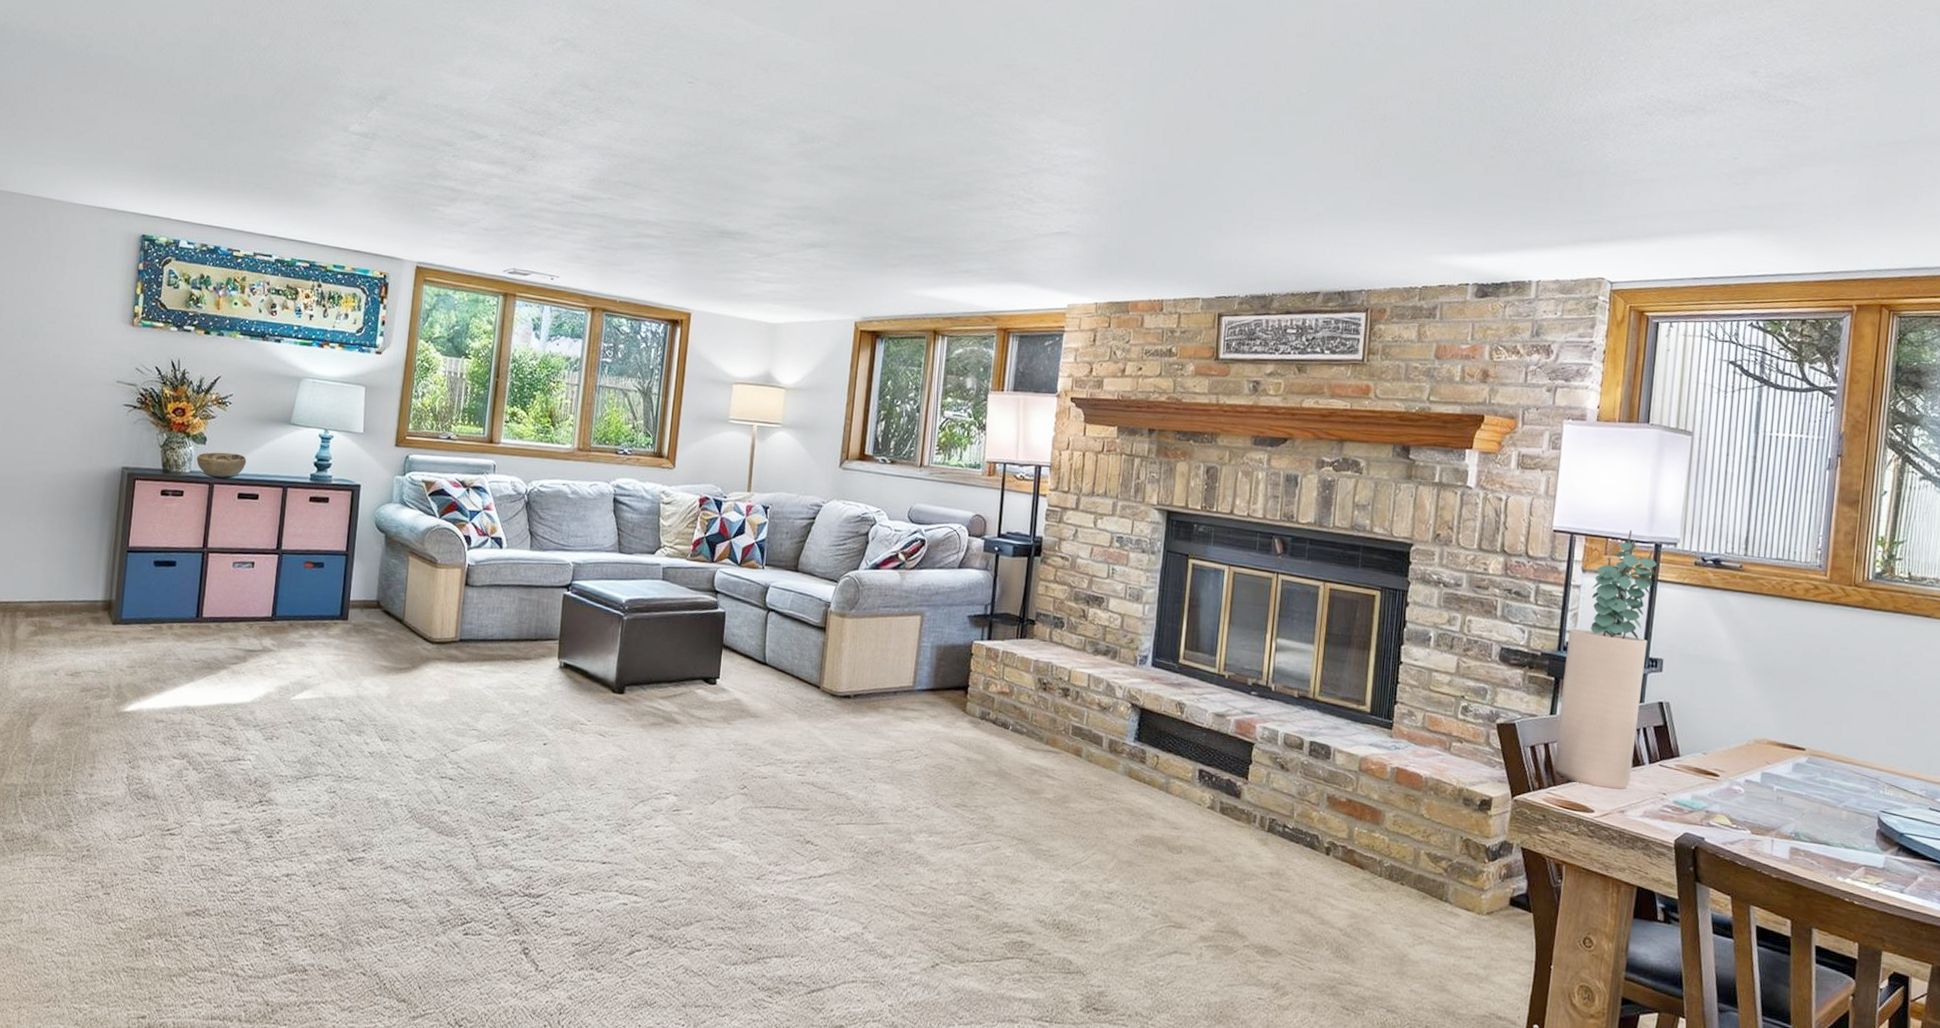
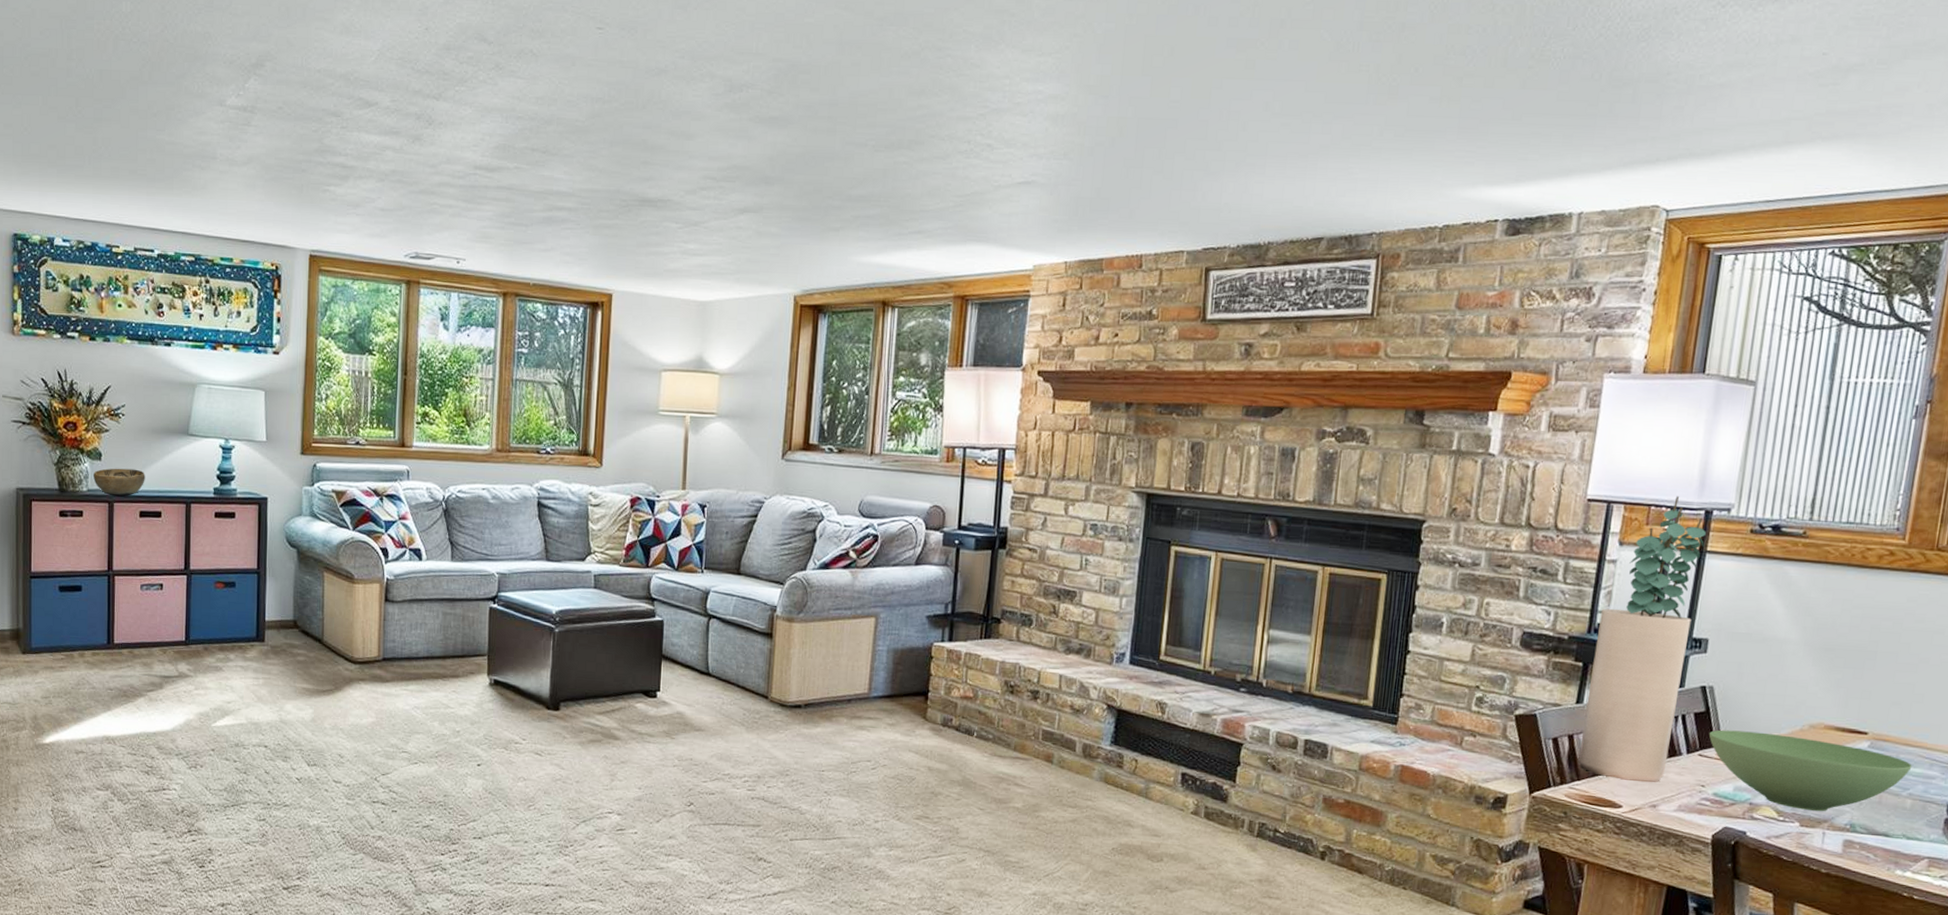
bowl: none [1667,742,1846,821] -> present [1708,729,1912,812]

